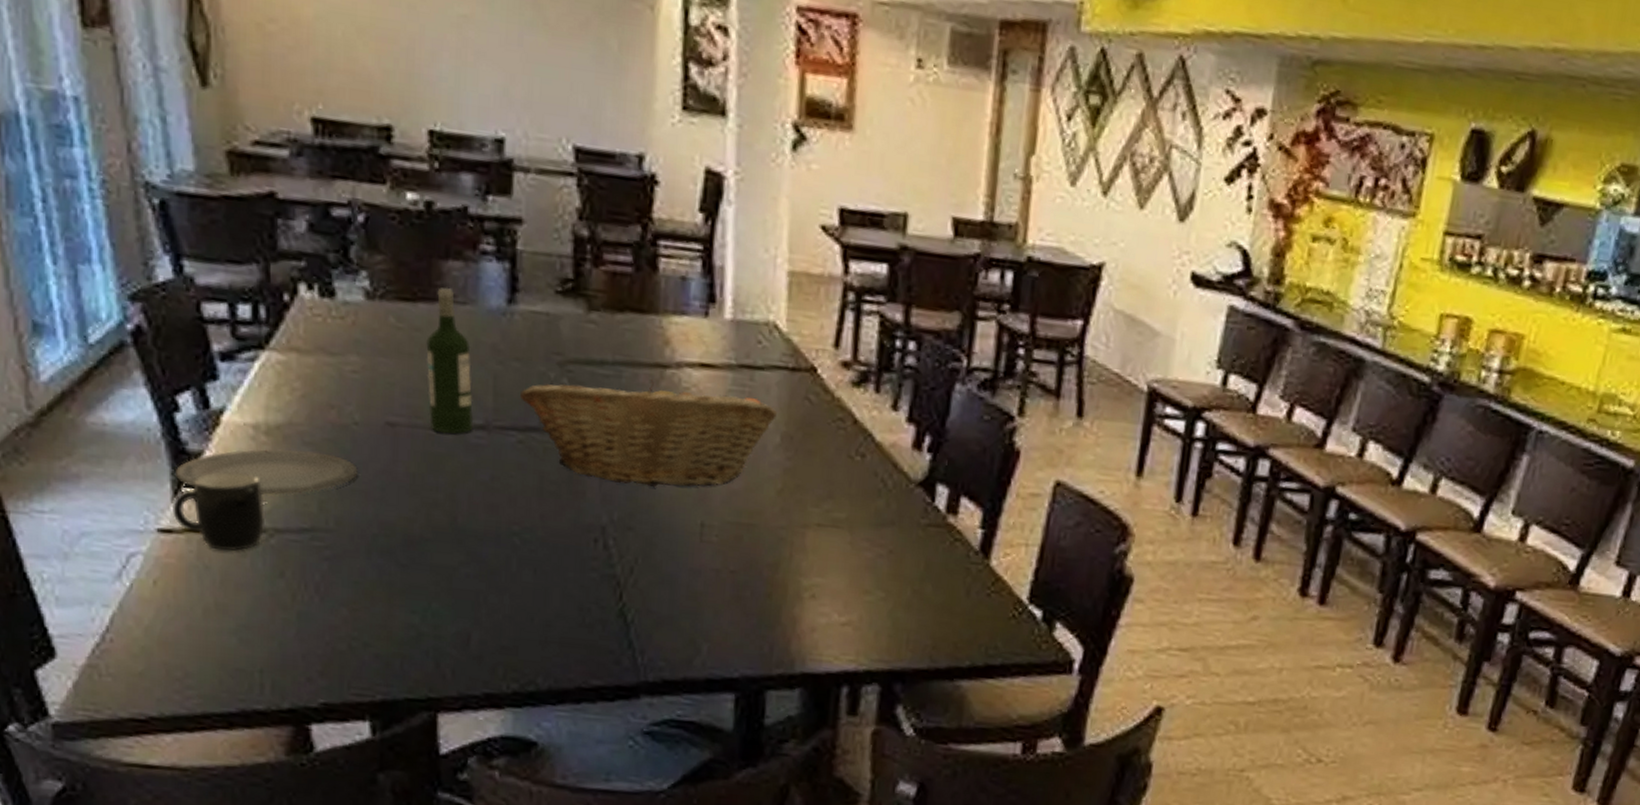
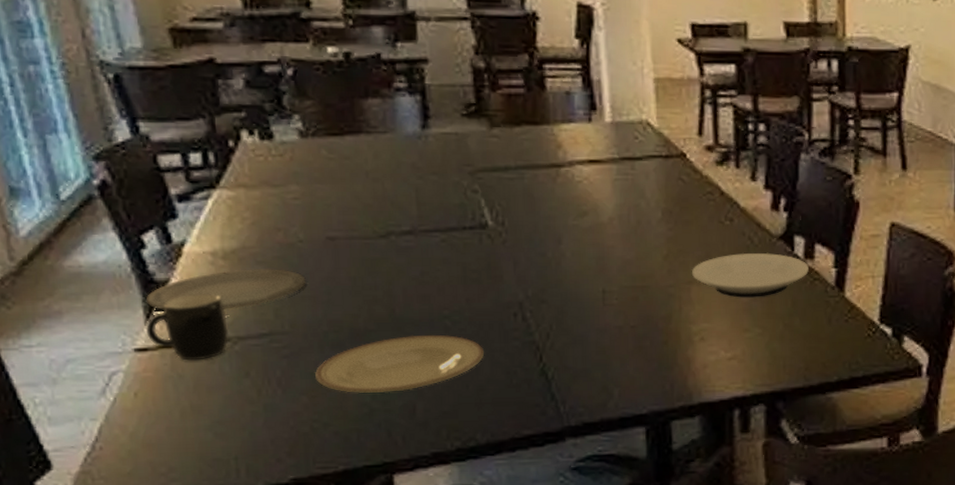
plate: none [359,550,555,617] -> present [315,334,484,393]
wine bottle: present [426,288,474,434] -> none [355,122,402,241]
fruit basket: present [519,379,778,488] -> none [438,178,658,266]
plate: none [808,497,950,554] -> present [691,252,809,298]

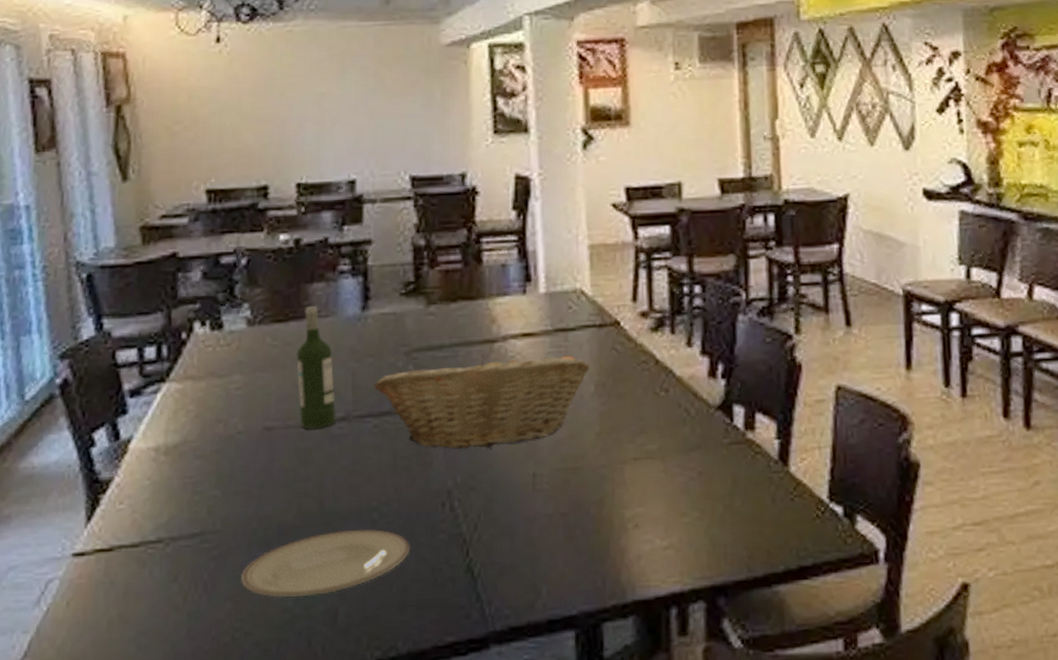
plate: present [146,269,306,311] -> none [90,463,241,511]
mug: present [146,293,229,361] -> none [86,491,163,565]
wine bottle: none [355,122,402,241] -> present [296,306,336,430]
fruit basket: none [438,178,658,266] -> present [373,354,591,449]
plate: present [691,252,809,298] -> none [625,425,749,477]

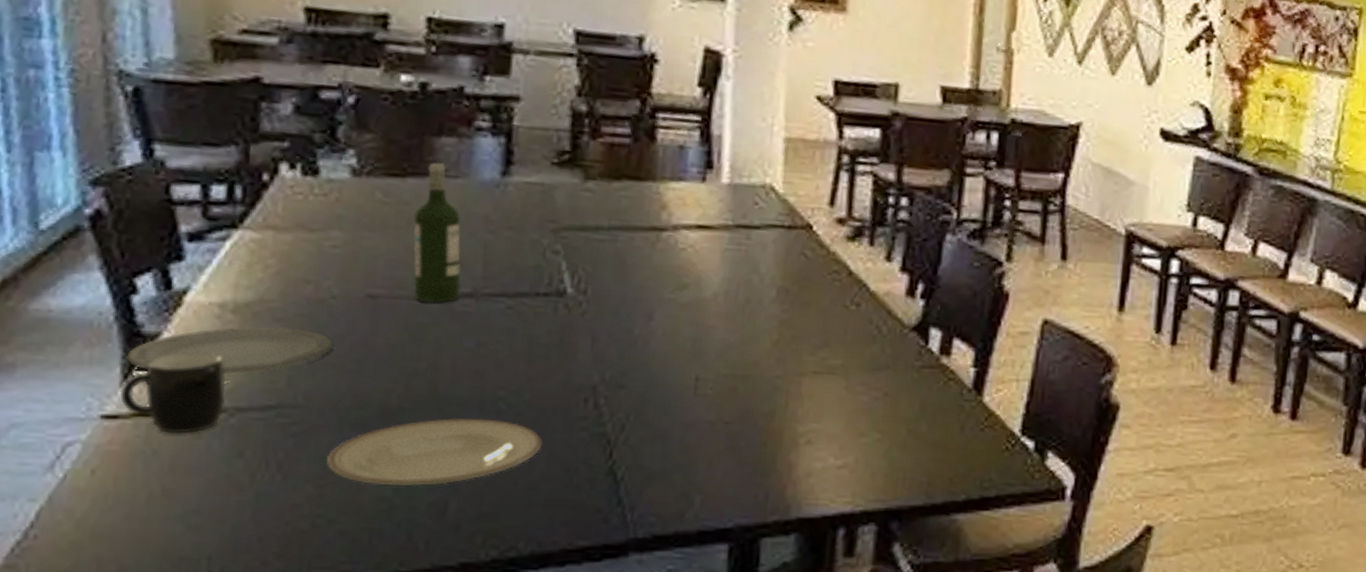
mug: none [86,491,163,565] -> present [120,352,226,434]
plate: none [90,463,241,511] -> present [127,326,333,375]
fruit basket: present [373,354,591,449] -> none [510,242,774,346]

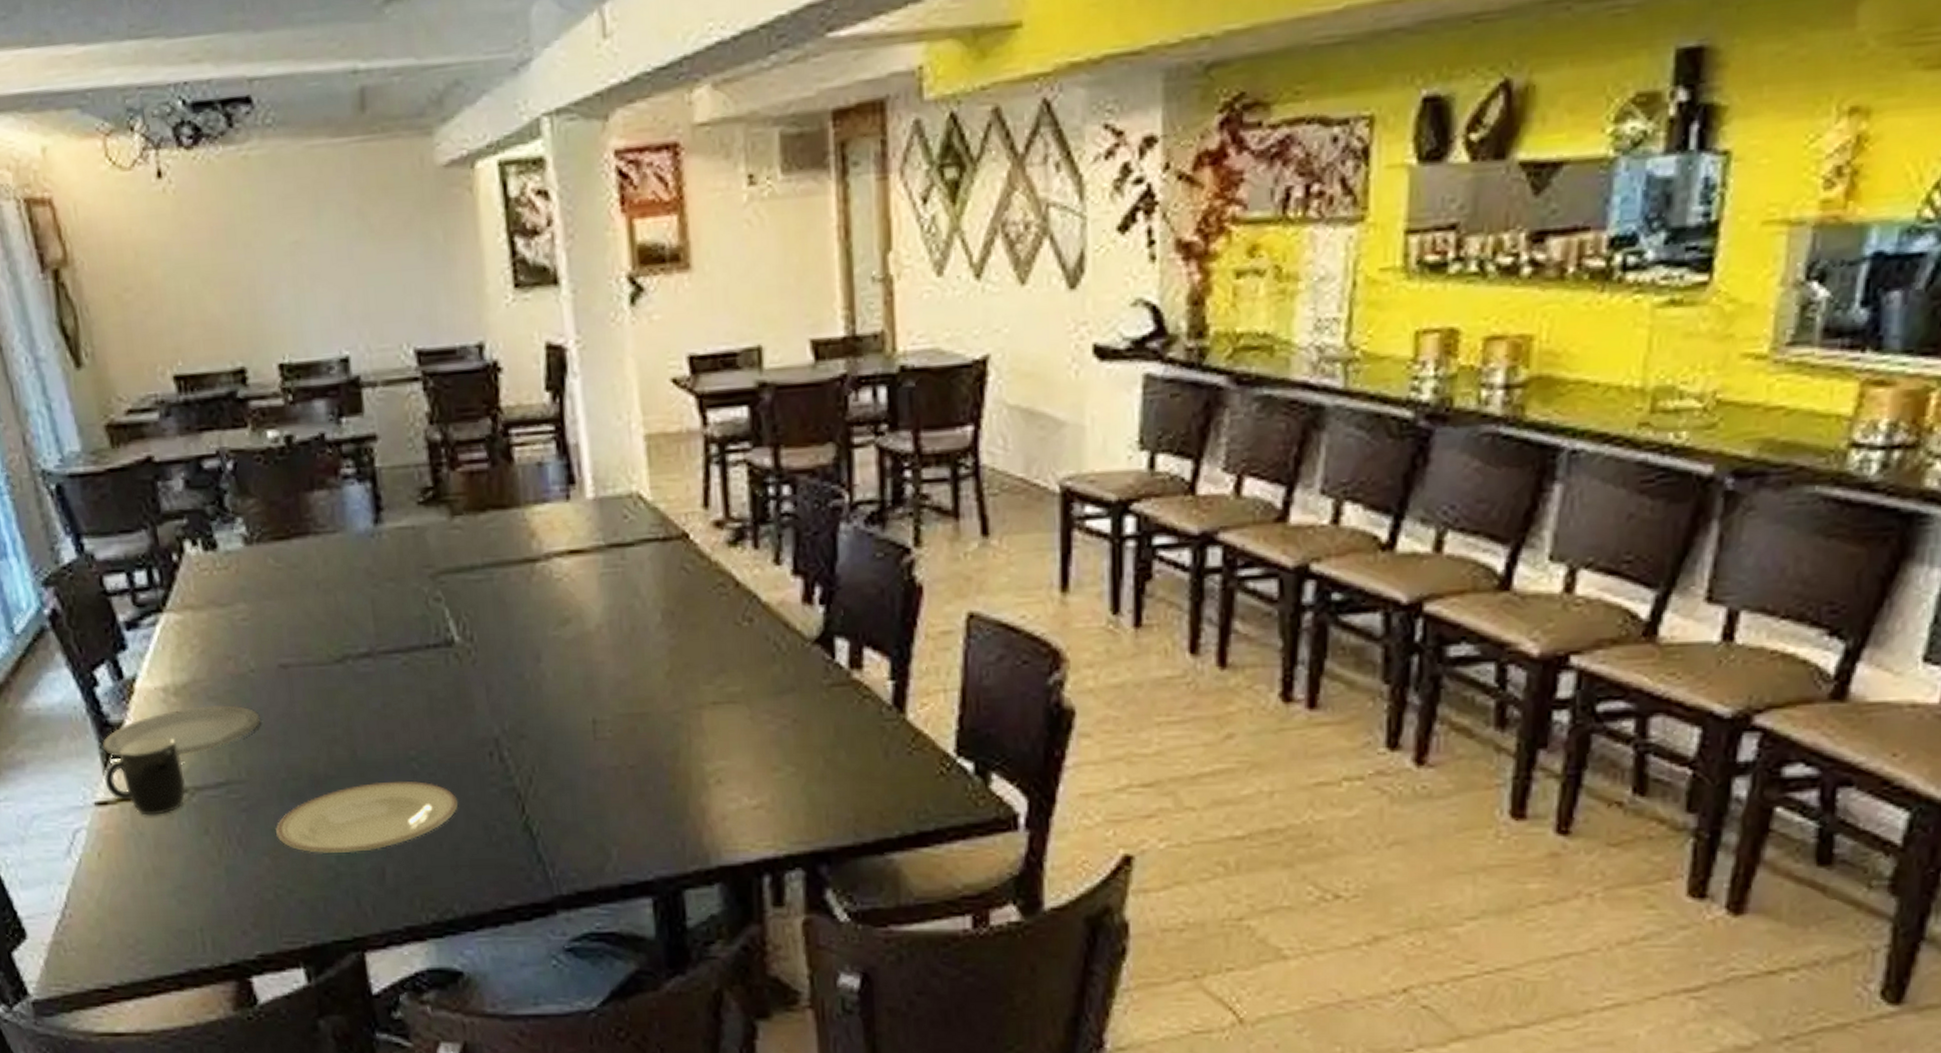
wine bottle: present [413,163,461,303] -> none [304,520,359,667]

